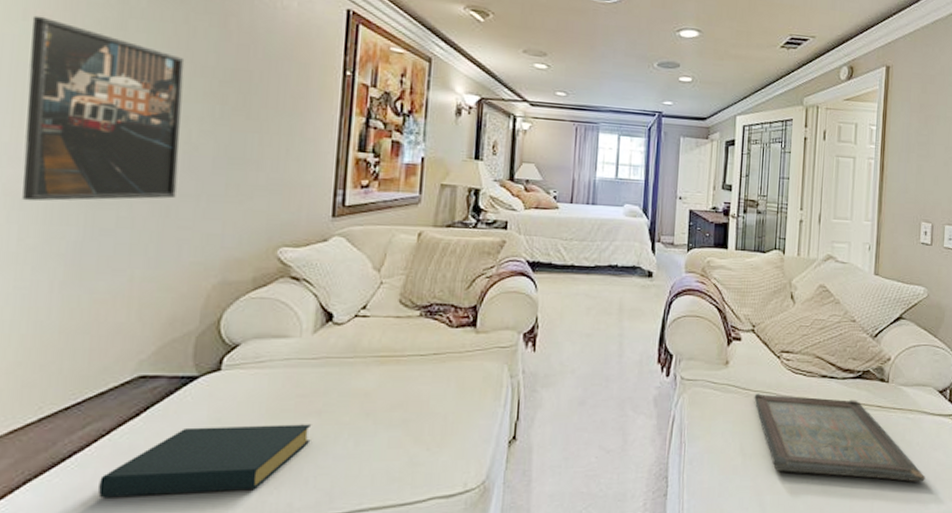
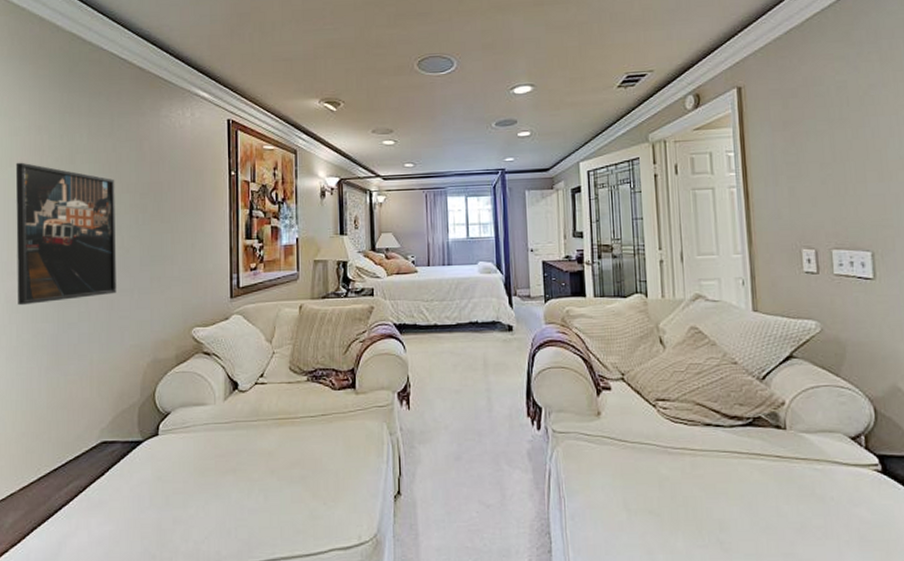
hardback book: present [98,424,312,499] -> none [81,481,230,544]
serving tray: present [754,393,925,482] -> none [632,445,847,543]

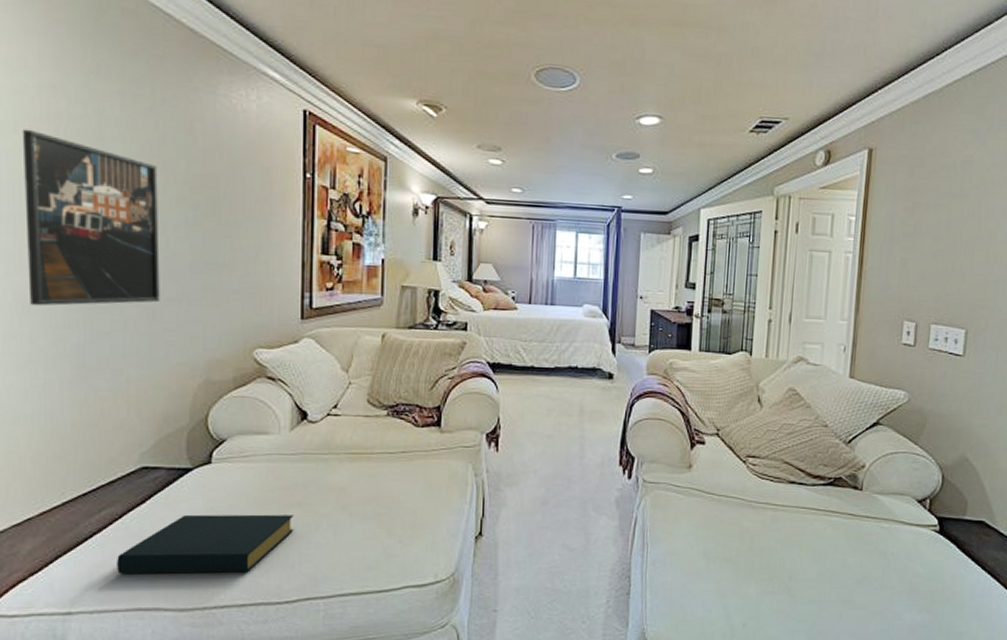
hardback book: none [81,481,230,544] -> present [117,514,294,574]

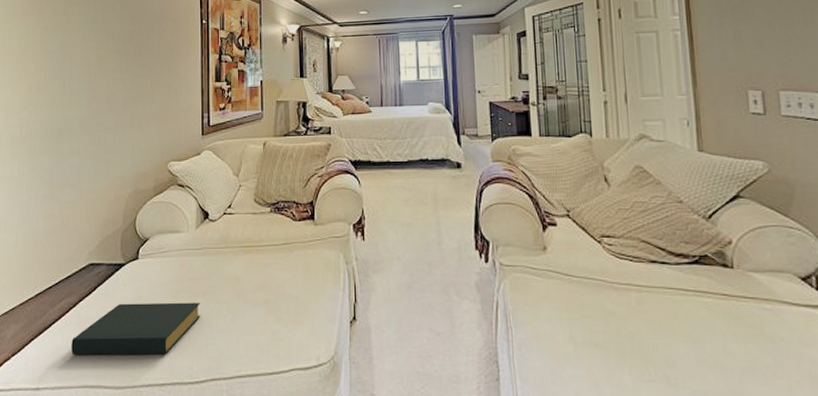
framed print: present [22,129,160,306] -> none [18,14,103,141]

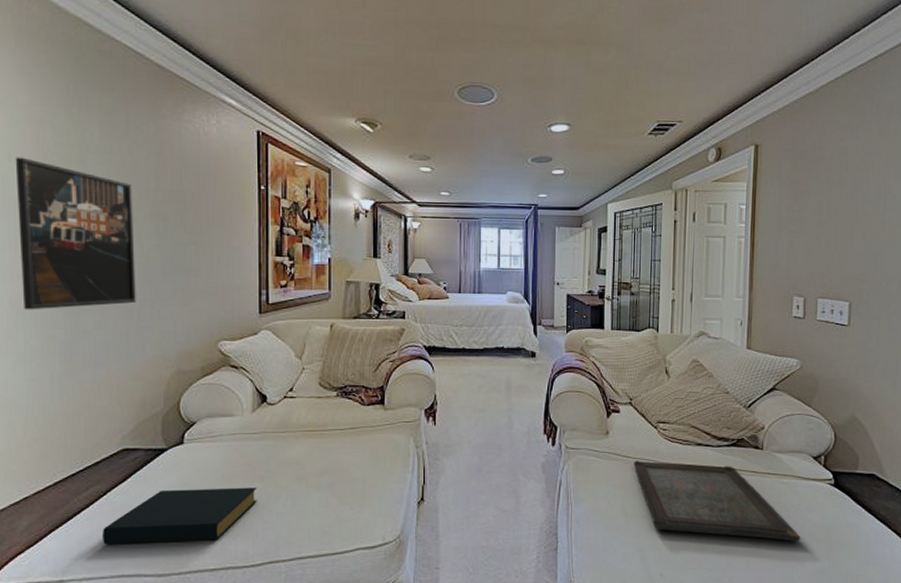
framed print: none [18,14,103,141] -> present [15,157,136,310]
serving tray: none [578,279,799,383] -> present [633,460,801,542]

